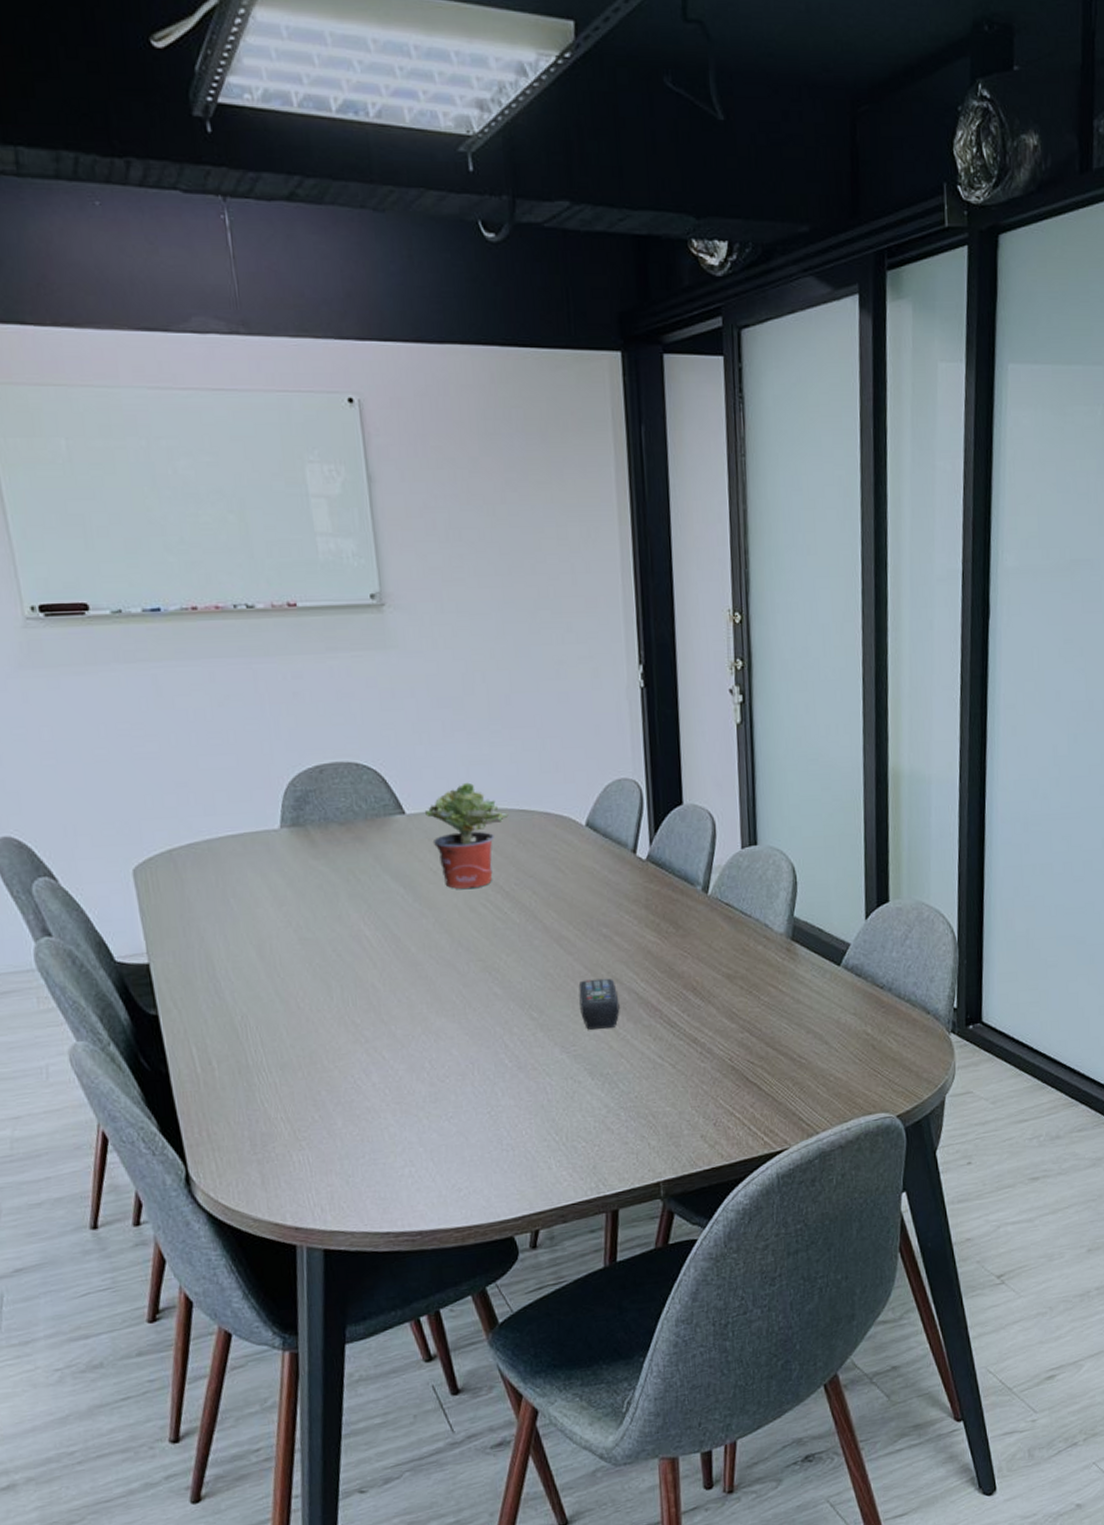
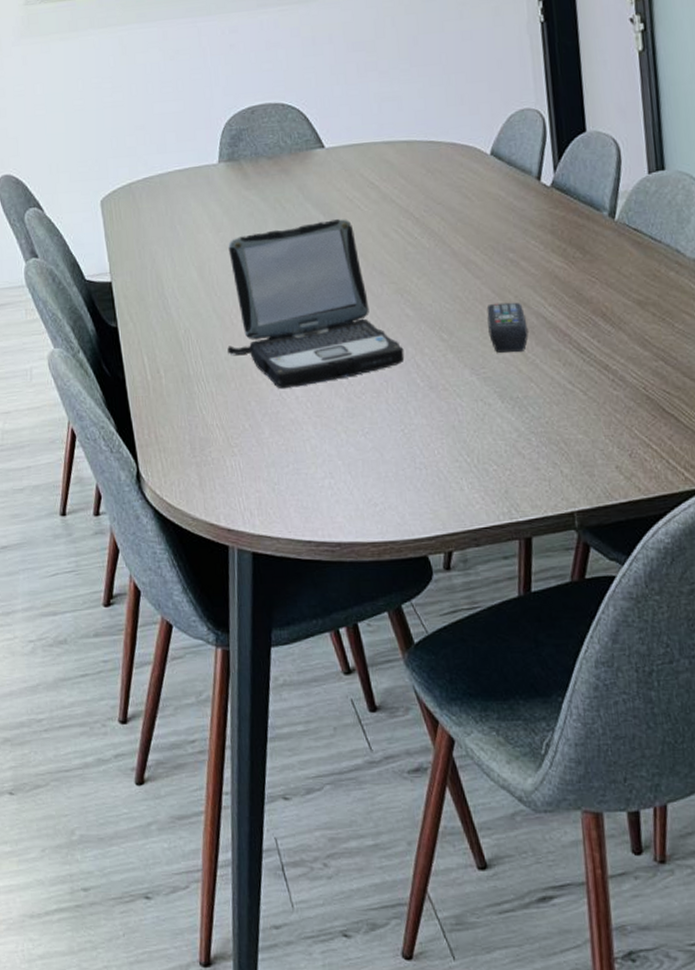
laptop: none [293,891,492,1077] -> present [227,218,405,389]
potted plant: present [425,782,509,889] -> none [342,117,418,216]

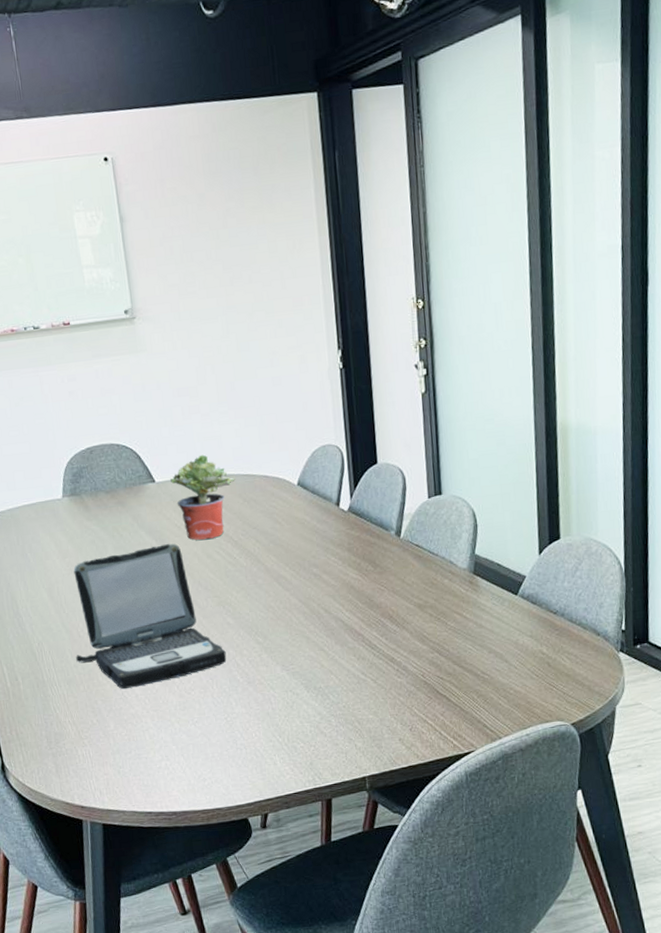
potted plant: none [342,117,418,216] -> present [170,454,235,540]
remote control: present [486,302,528,353] -> none [295,609,329,652]

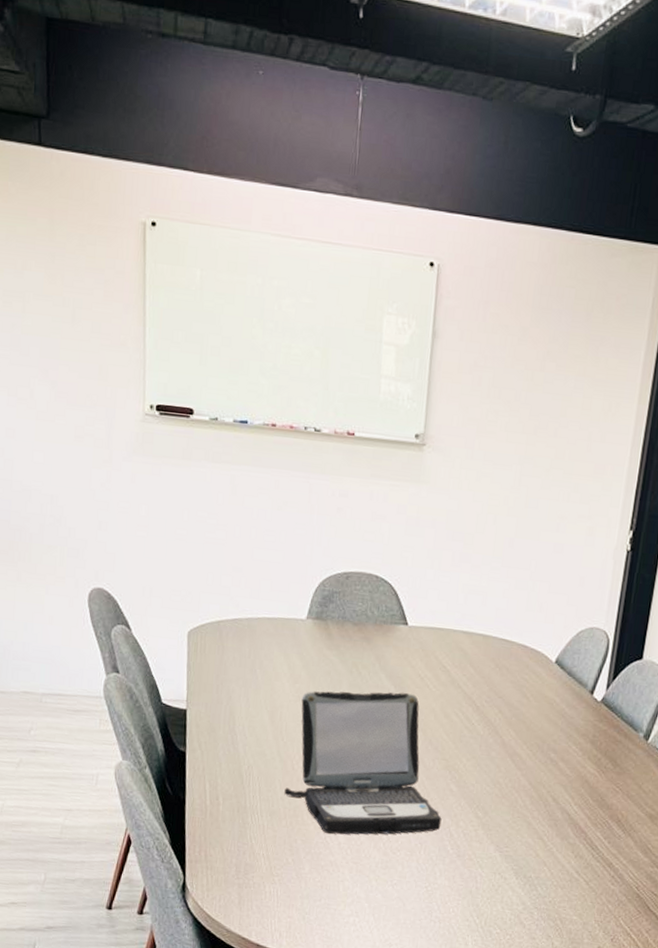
potted plant: present [170,454,235,540] -> none [424,607,492,699]

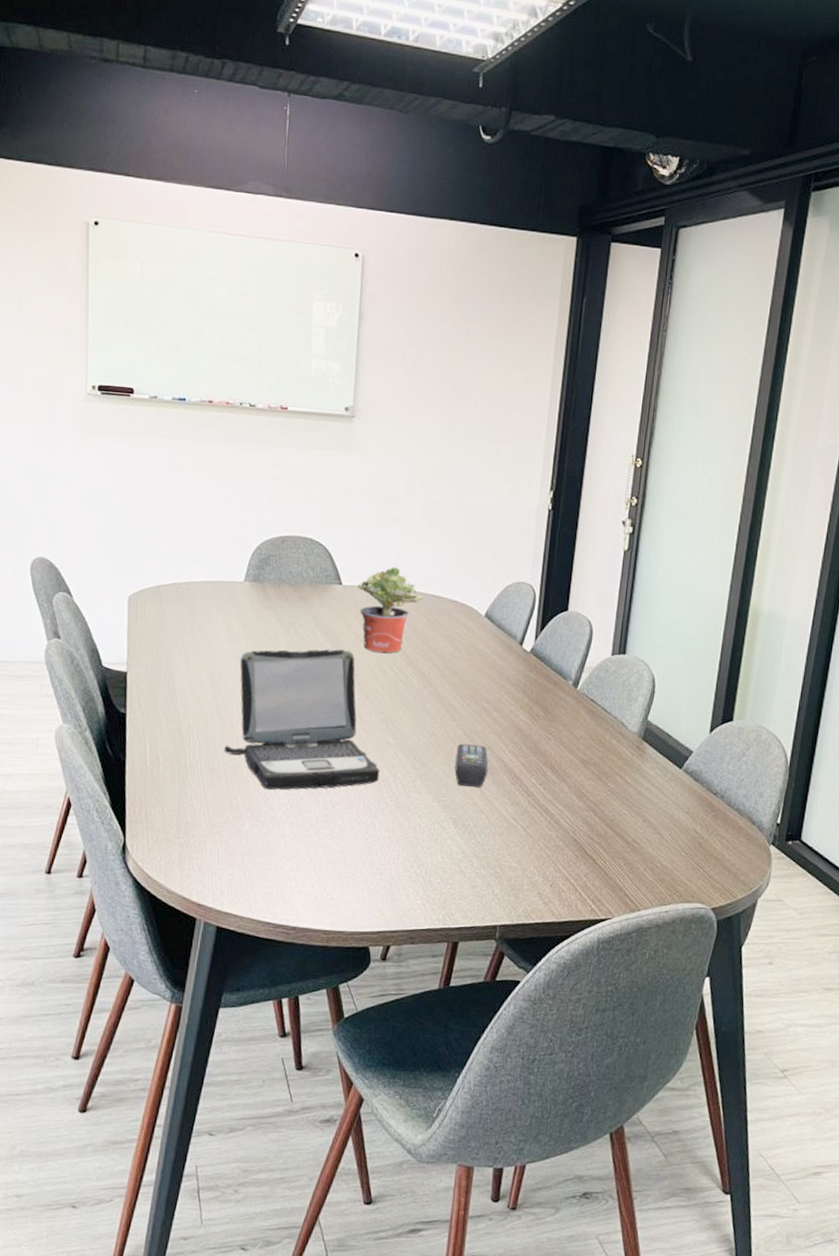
potted plant: none [424,607,492,699] -> present [358,566,424,654]
remote control: none [518,793,553,839] -> present [455,743,488,787]

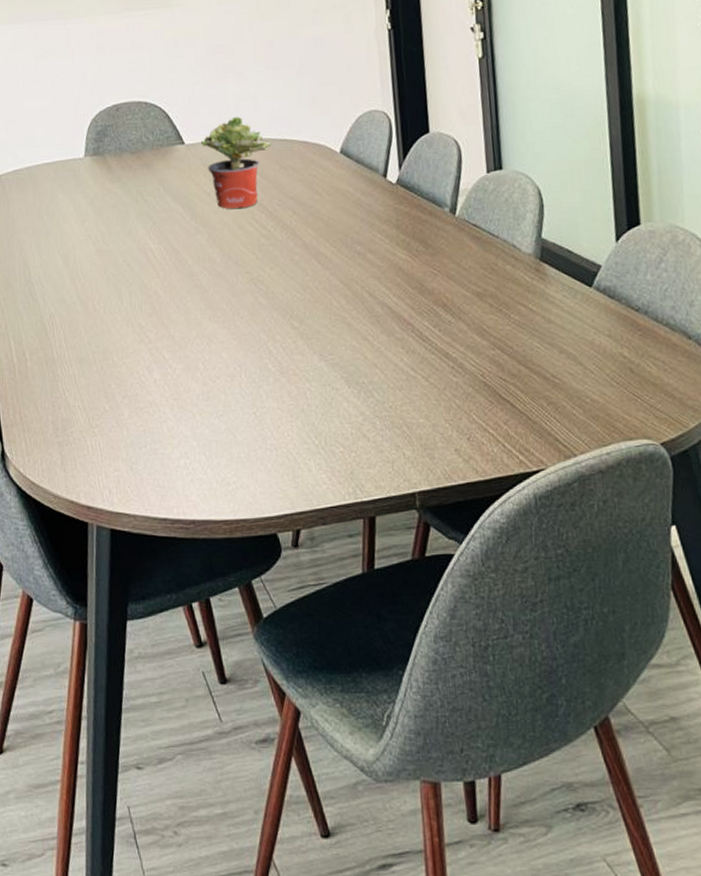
laptop: present [224,649,380,790] -> none [90,210,257,373]
remote control: present [455,743,488,787] -> none [335,292,374,340]

